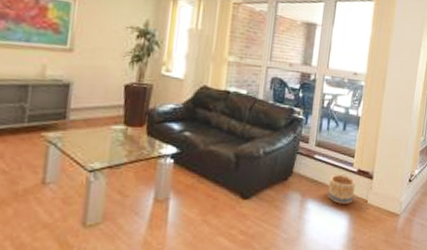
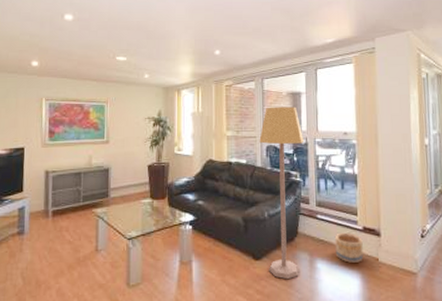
lamp: none [256,34,313,219] -> present [259,106,304,279]

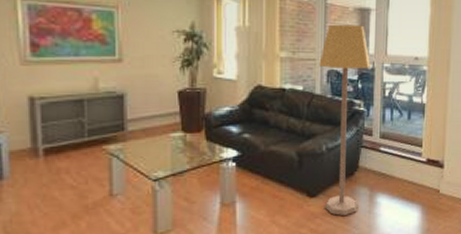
basket: present [335,232,363,263] -> none [397,165,425,196]

